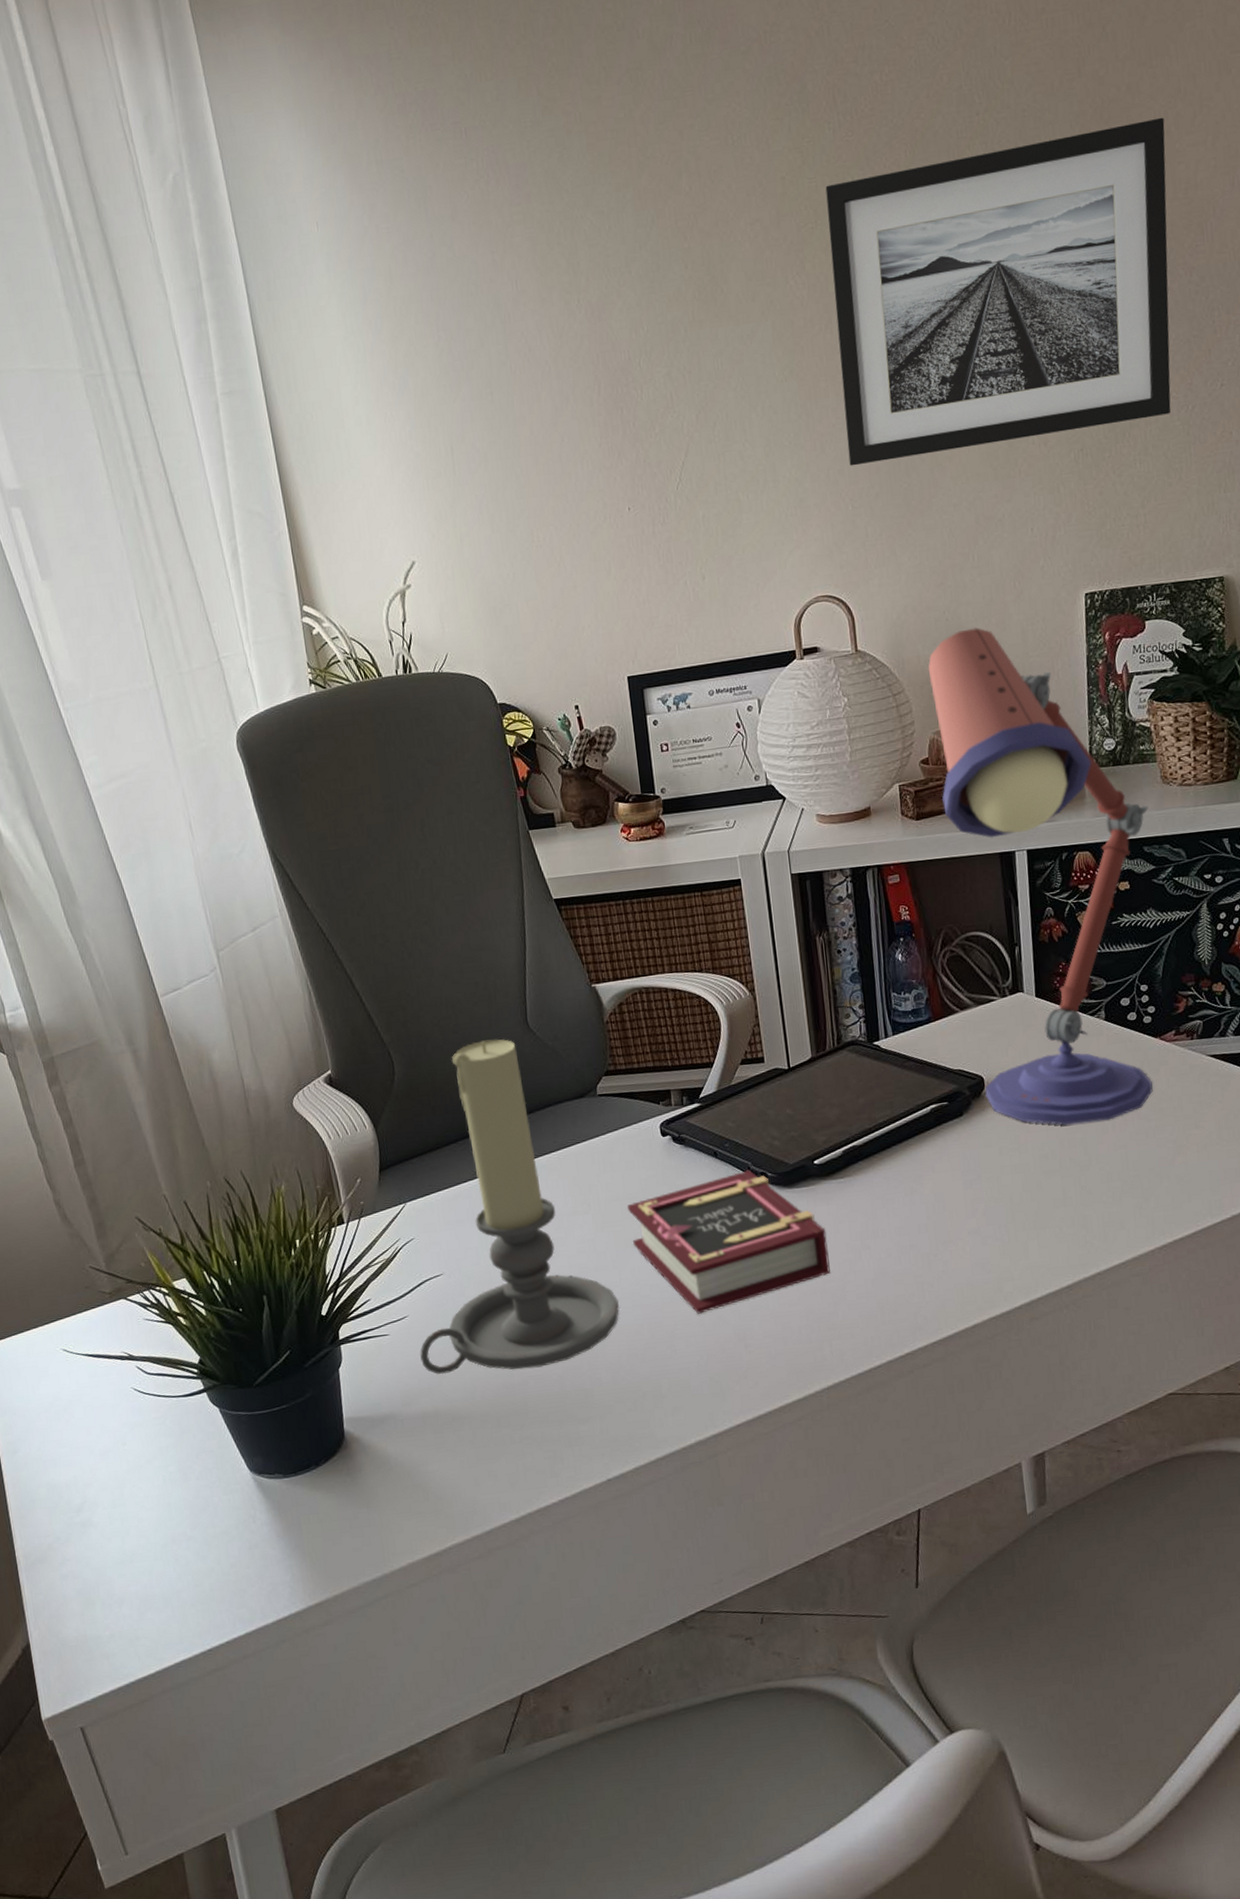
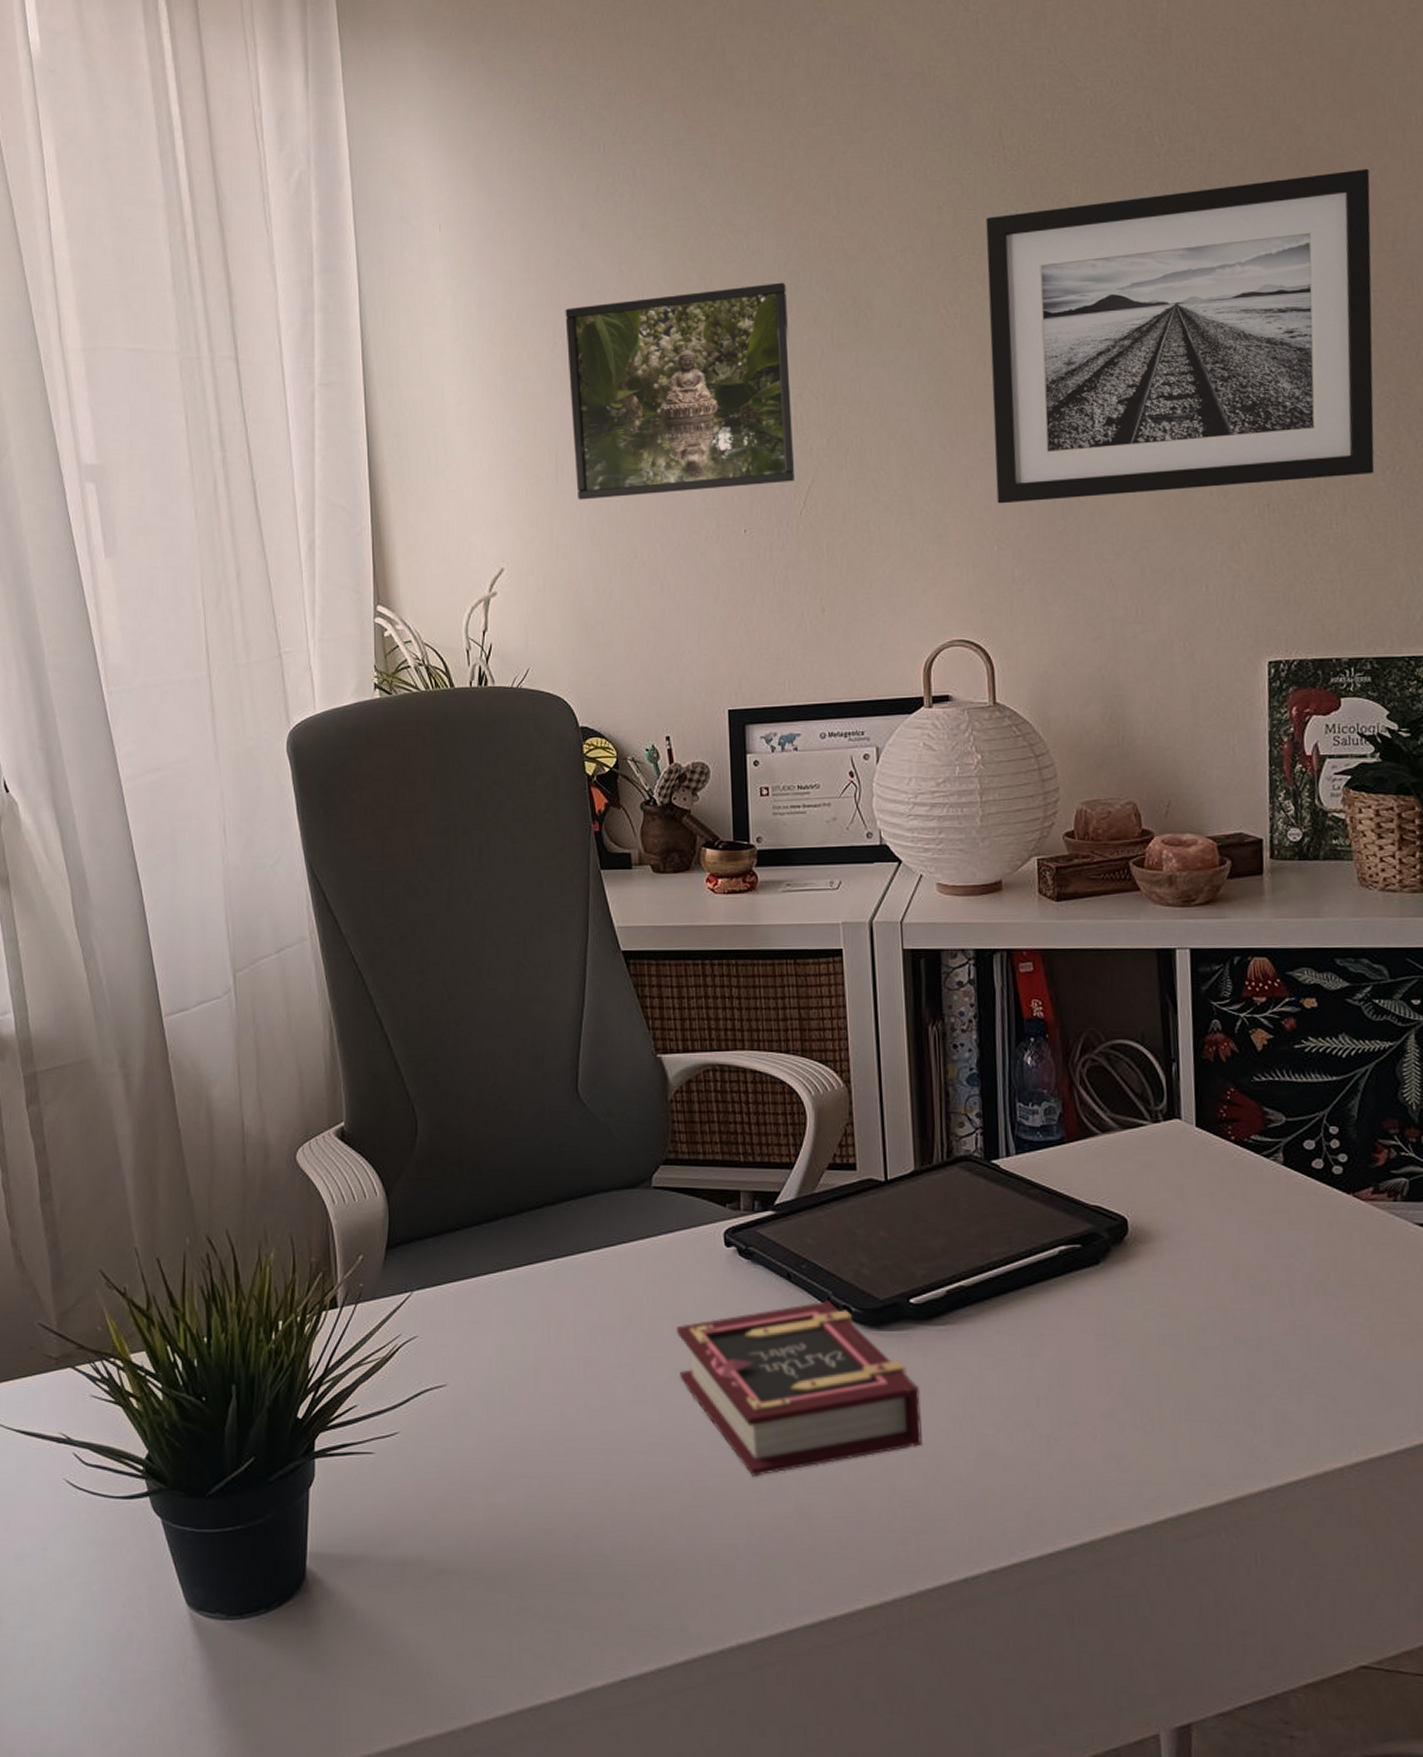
candle holder: present [419,1038,620,1375] -> none [407,1106,657,1519]
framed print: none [445,262,672,491] -> present [565,282,797,500]
desk lamp: present [928,627,1153,1126] -> none [1078,689,1344,1291]

